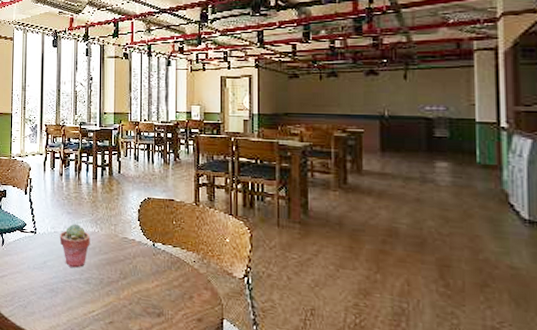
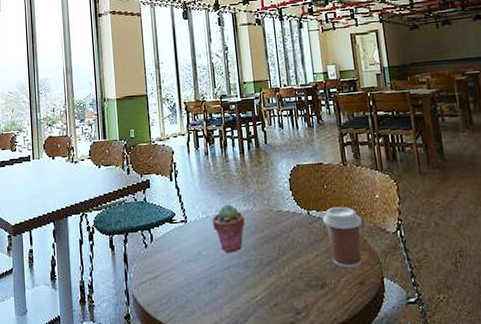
coffee cup: none [167,243,208,304] -> present [322,206,362,269]

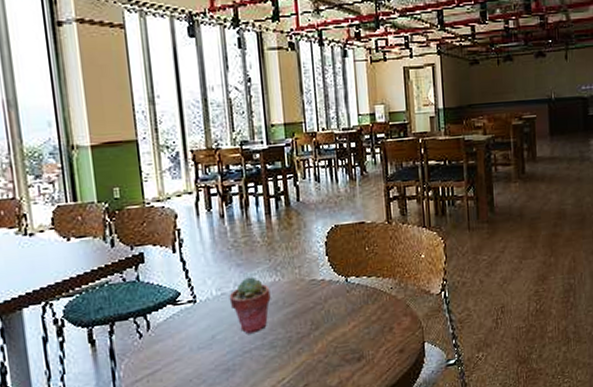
coffee cup: present [322,206,362,269] -> none [361,269,405,337]

